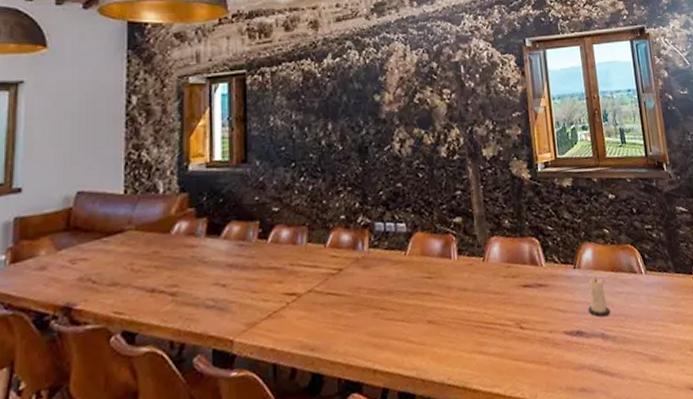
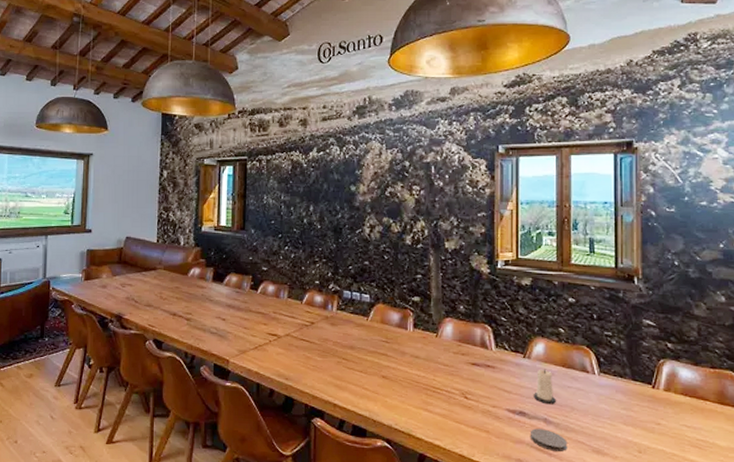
coaster: none [590,346,627,370] -> present [529,428,567,452]

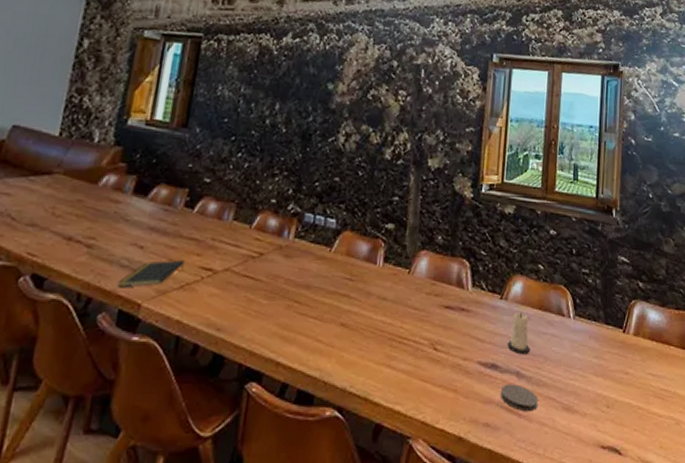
notepad: none [211,328,255,348] -> present [118,259,184,287]

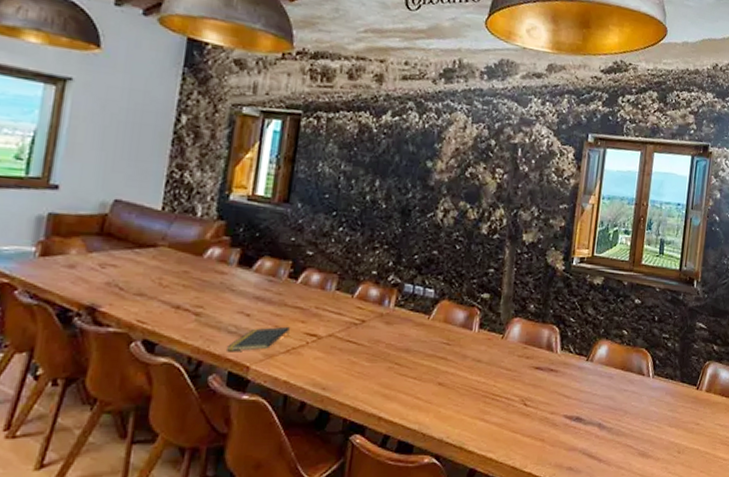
coaster: present [500,384,538,412] -> none [583,434,617,458]
candle: present [507,312,530,355] -> none [591,372,612,409]

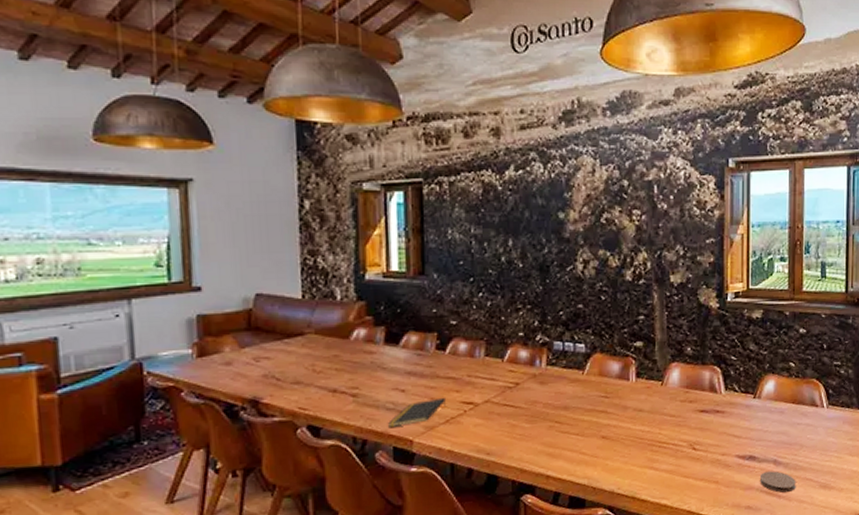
coaster: none [583,434,617,458] -> present [759,471,796,493]

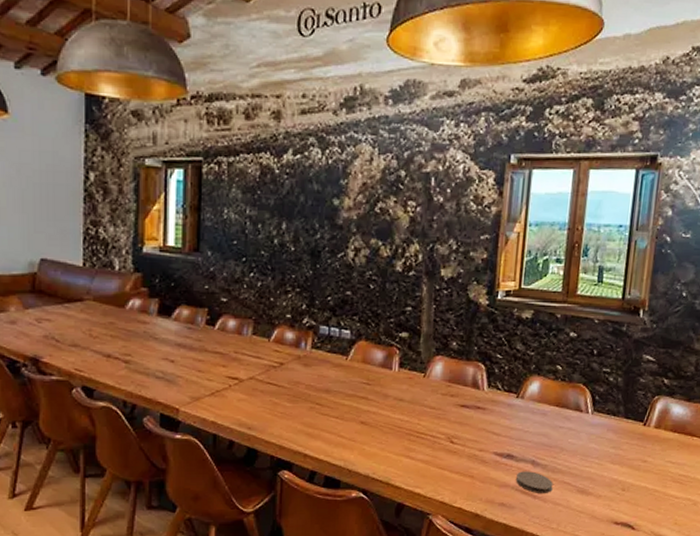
notepad: present [388,397,446,427] -> none [157,370,212,394]

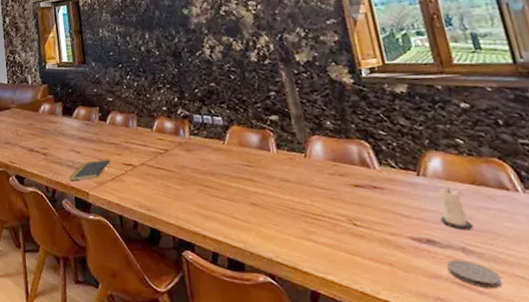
notepad: none [157,370,212,394] -> present [70,159,111,180]
candle: none [523,409,546,446] -> present [439,188,473,231]

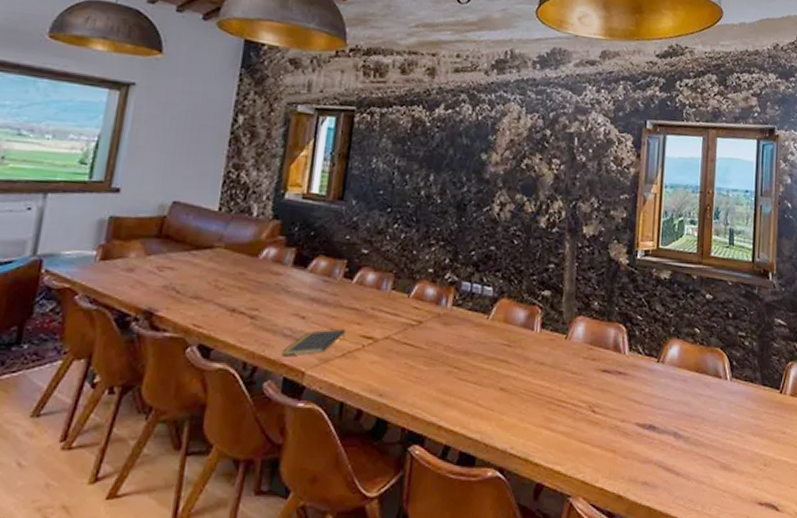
candle: present [439,188,473,231] -> none [665,375,687,416]
coaster: present [447,260,503,290] -> none [658,444,696,471]

